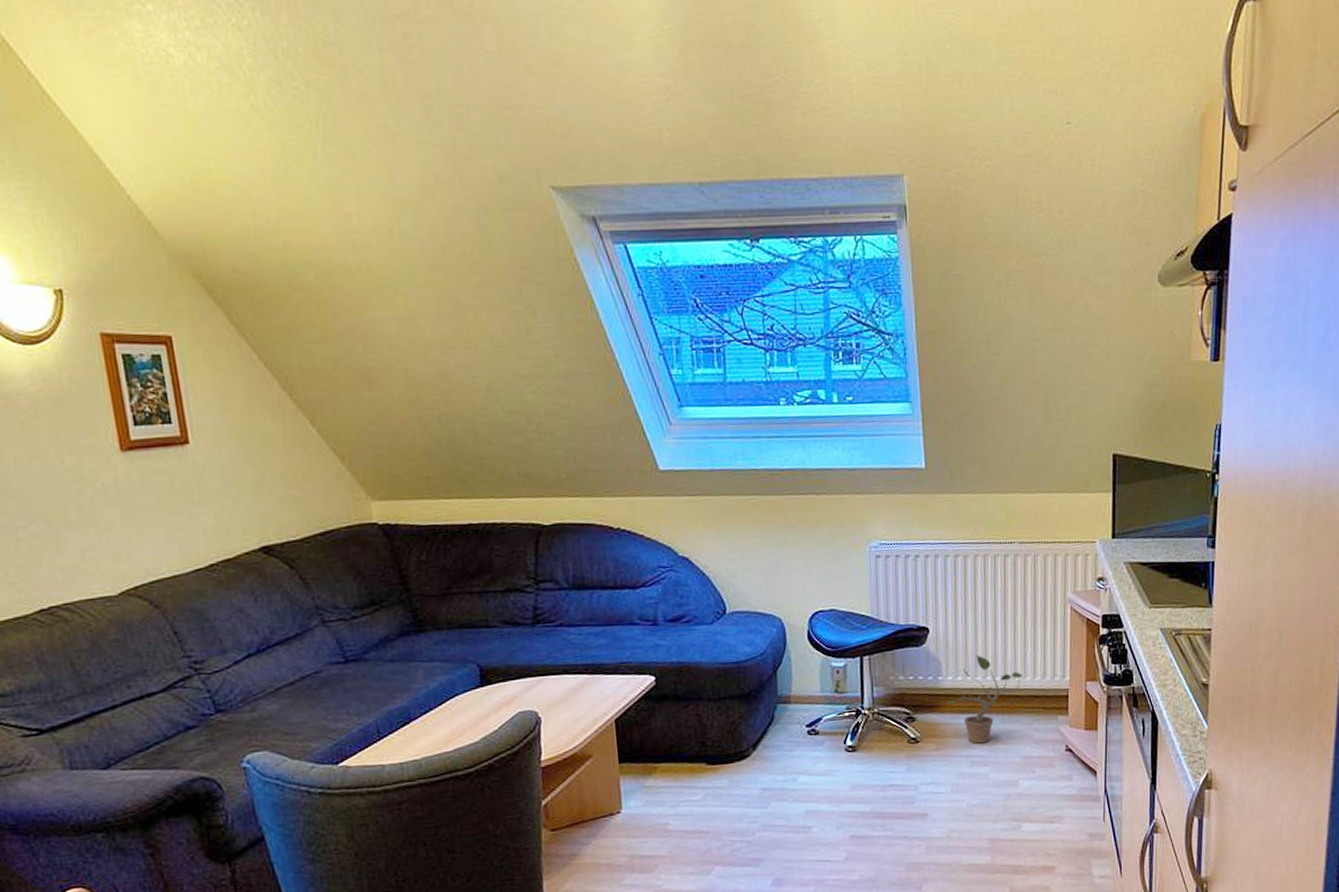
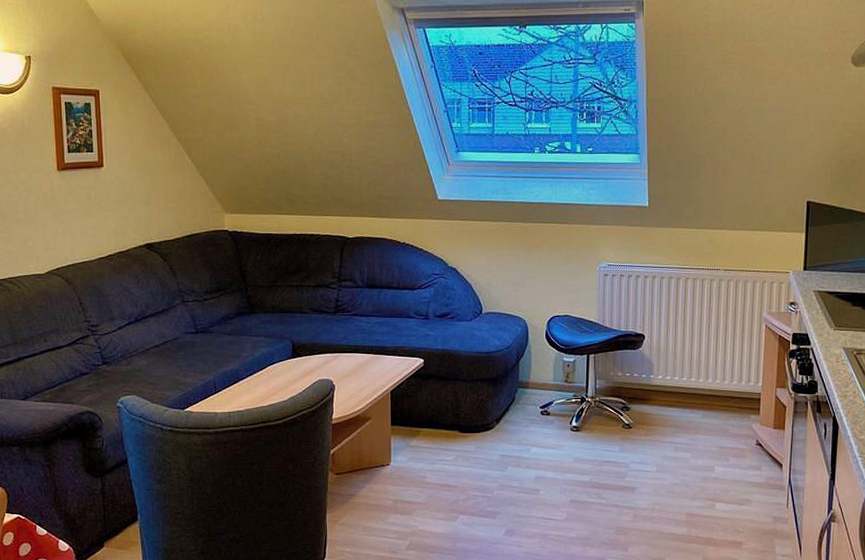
potted plant: present [946,655,1023,744] -> none [656,359,722,433]

